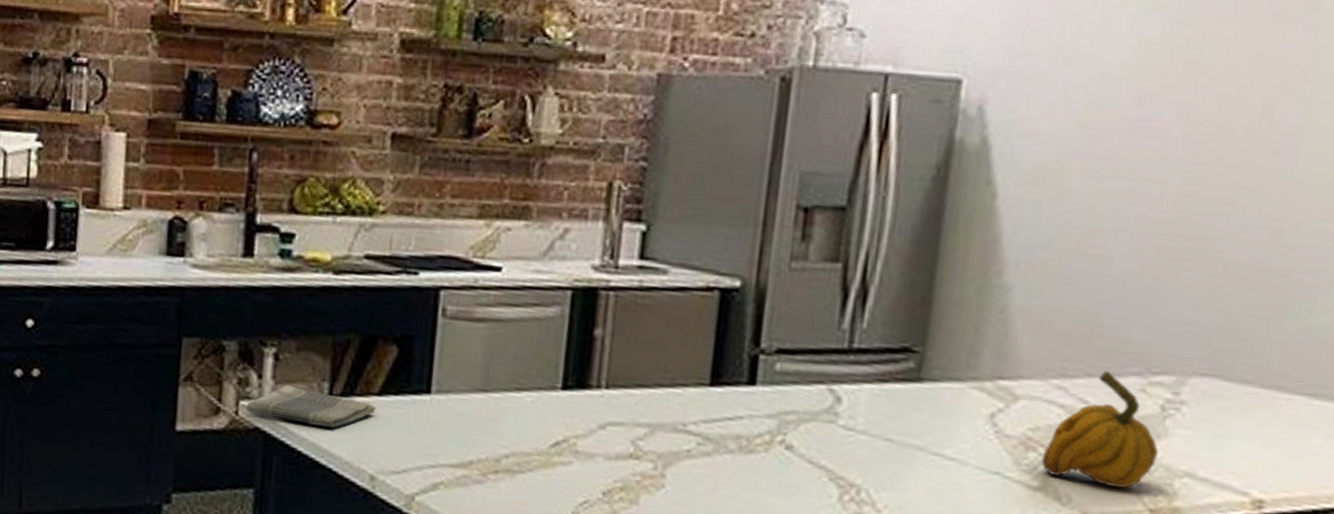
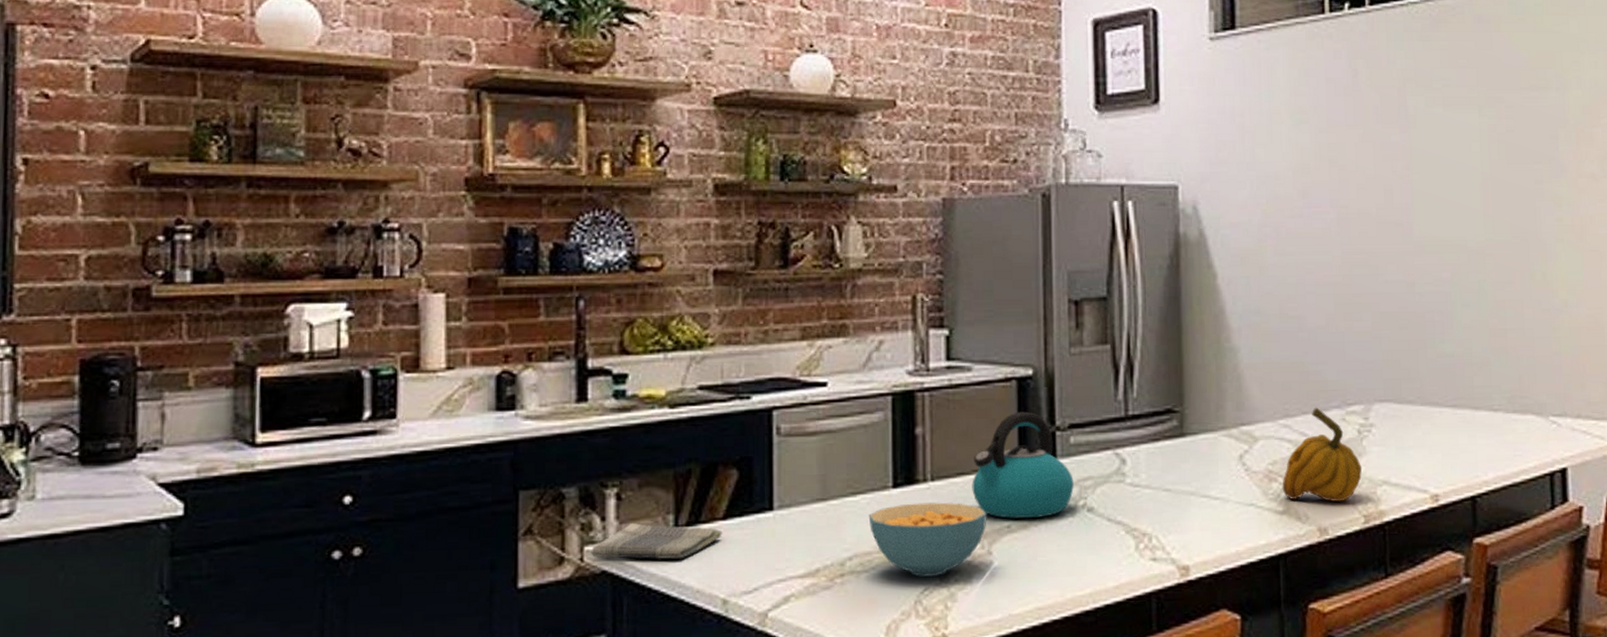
cereal bowl: none [531,408,665,490] -> present [868,502,987,577]
kettle: none [651,326,774,448] -> present [972,411,1074,519]

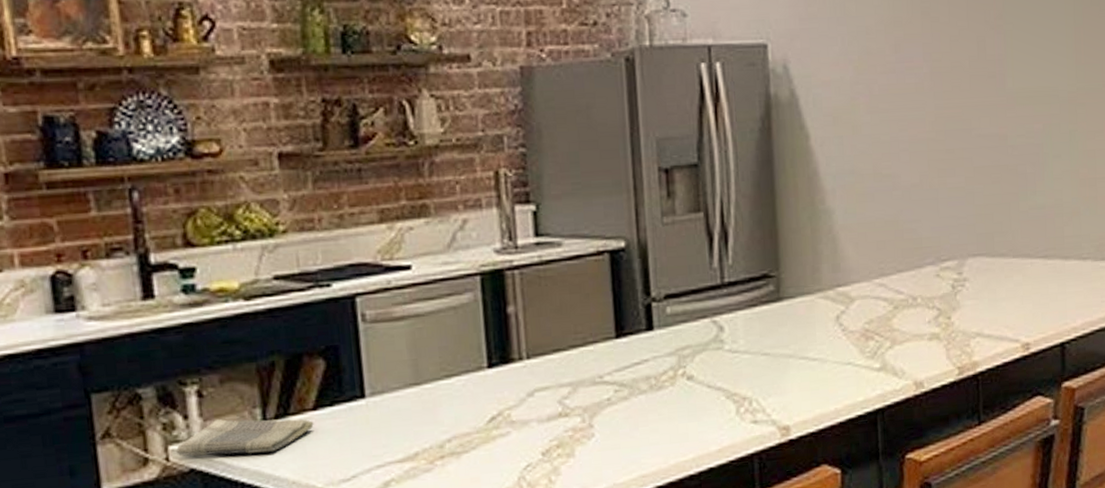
cereal bowl: present [868,502,987,577] -> none [465,379,586,454]
kettle: present [972,411,1074,519] -> none [569,284,673,392]
pumpkin: present [1282,407,1363,502] -> none [878,264,957,356]

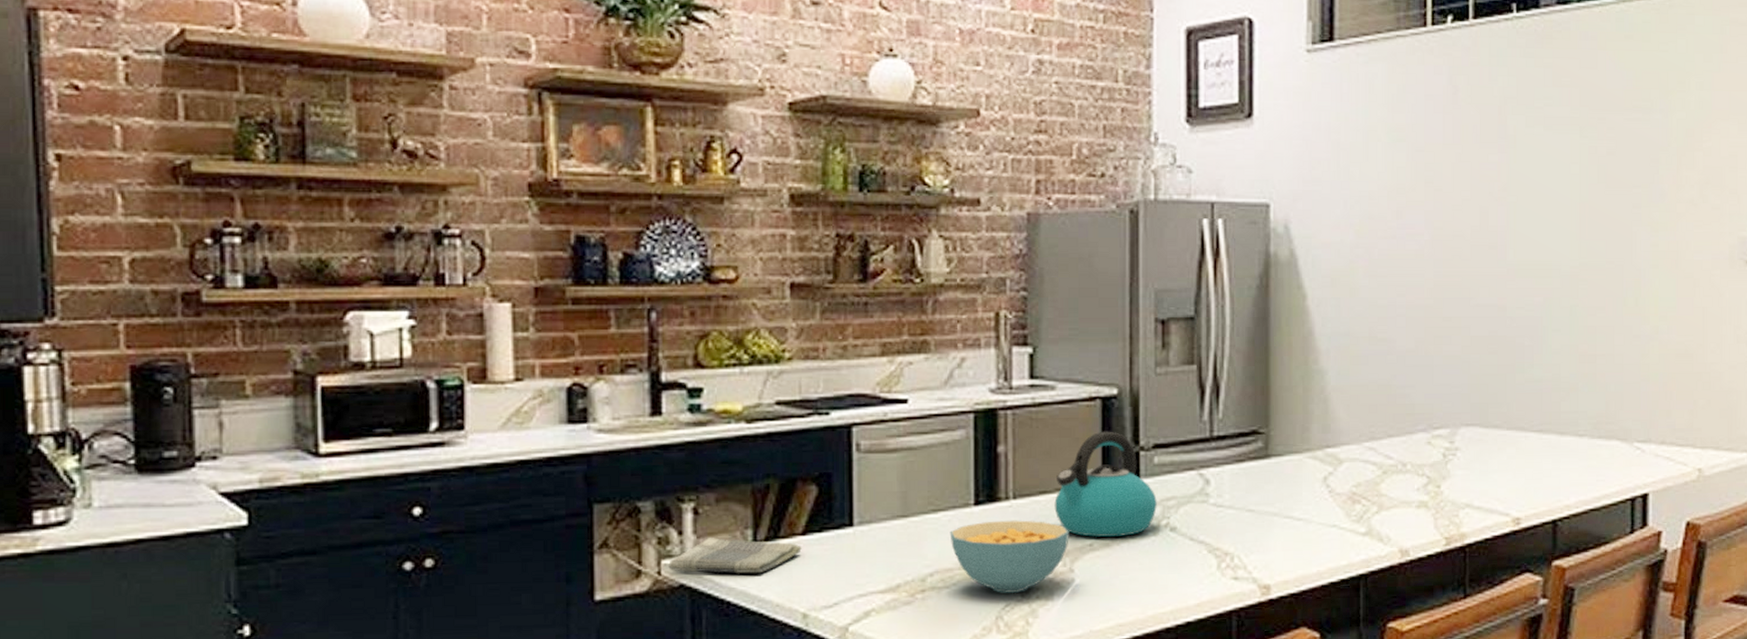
cereal bowl: none [465,379,586,454] -> present [950,520,1069,593]
kettle: none [569,284,673,392] -> present [1054,431,1157,537]

